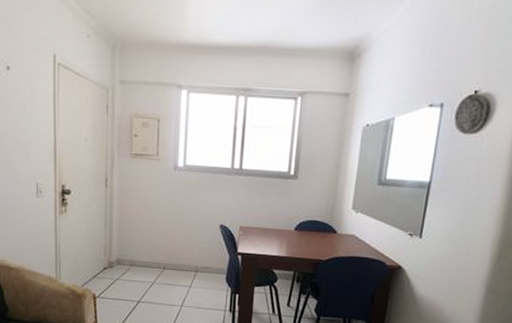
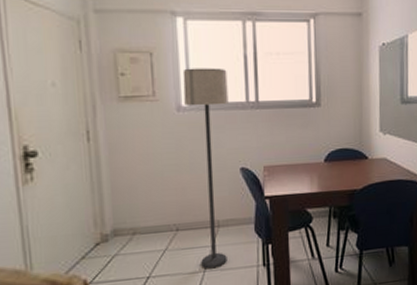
lamp: none [180,134,218,305] -> present [182,68,229,269]

